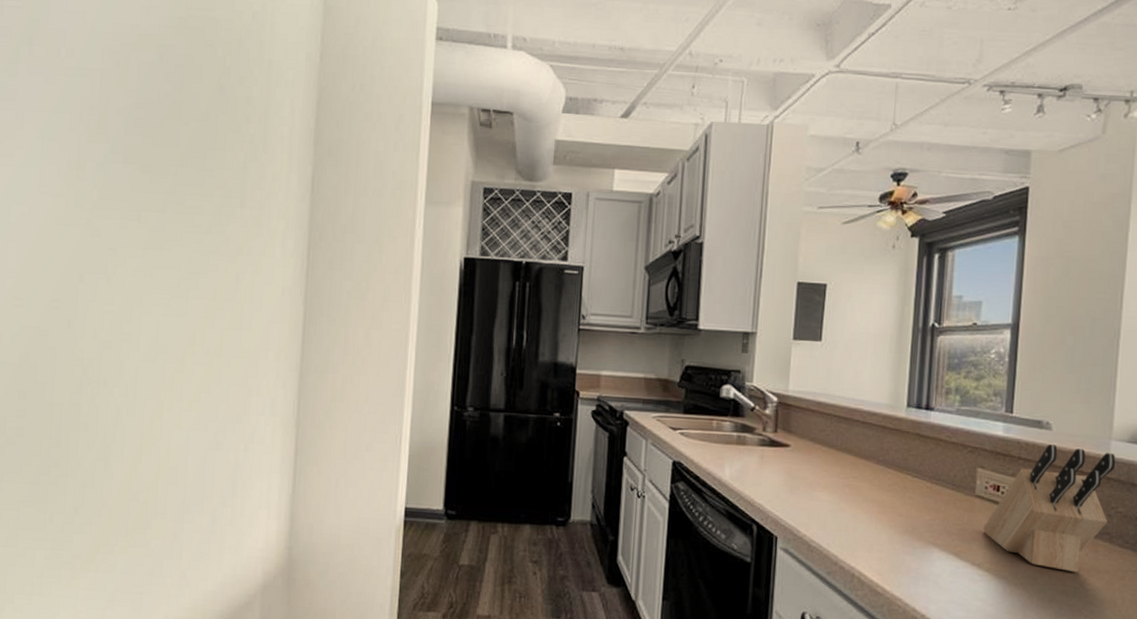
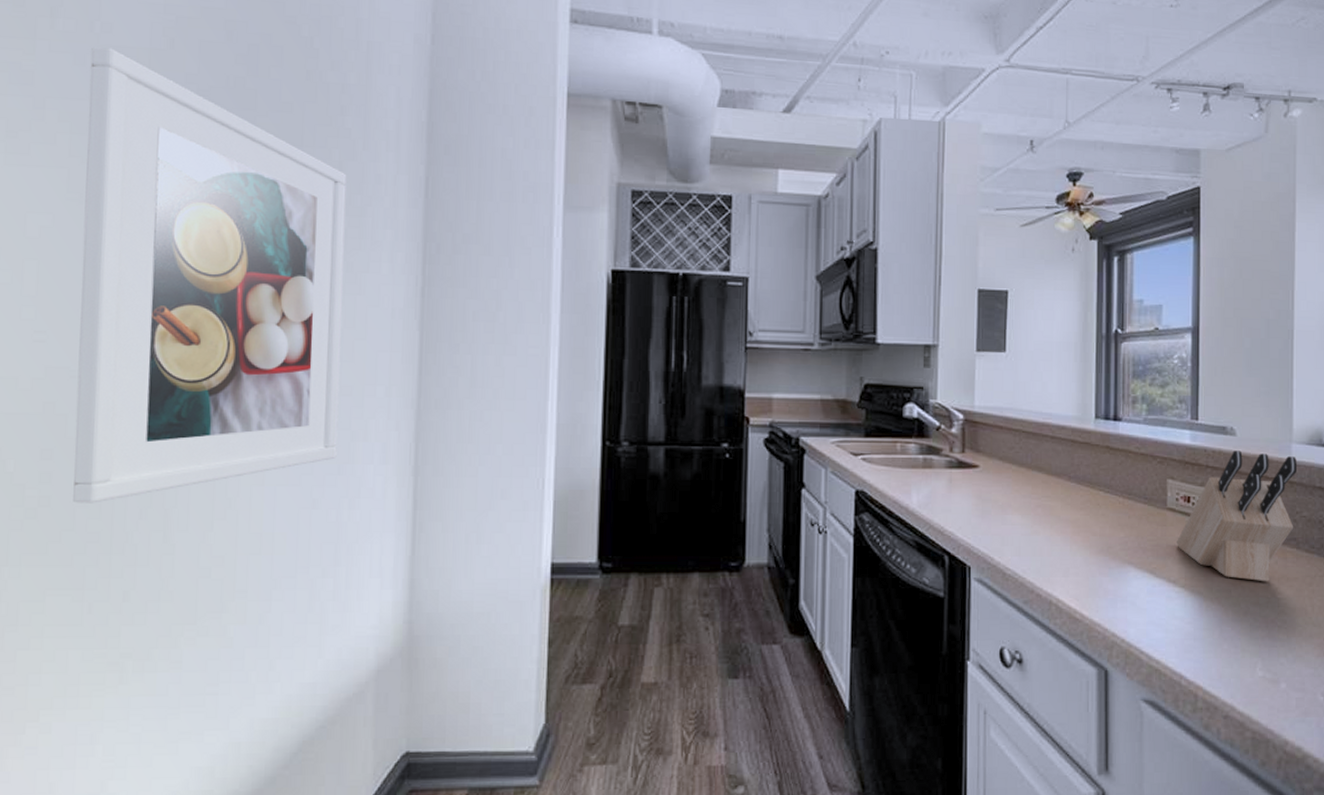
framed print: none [40,69,249,436] -> present [73,47,347,504]

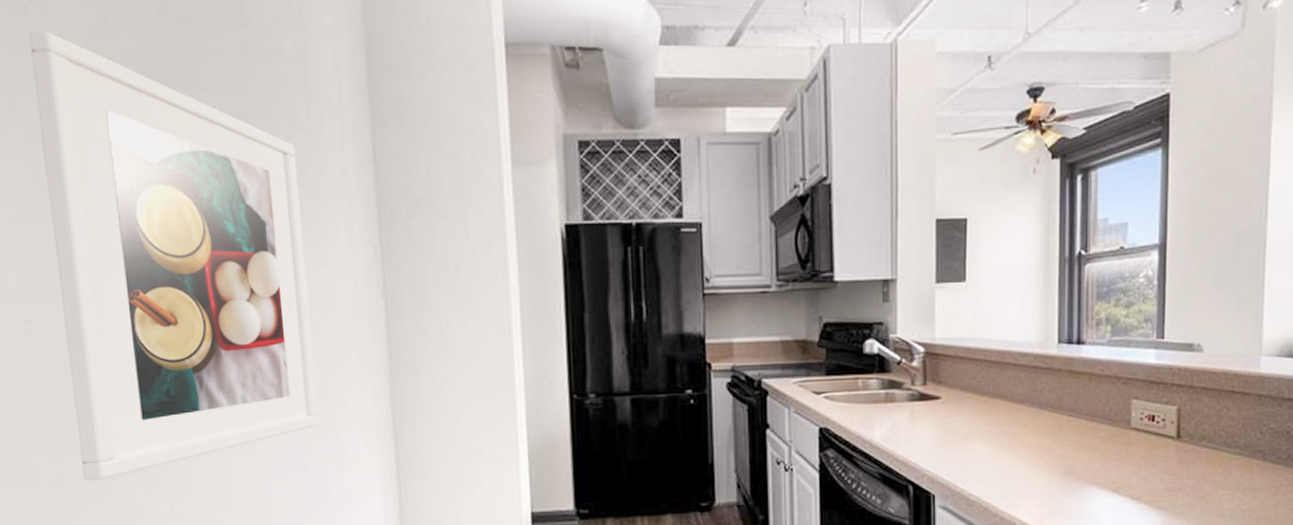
knife block: present [1177,450,1298,582] -> none [1141,367,1266,495]

